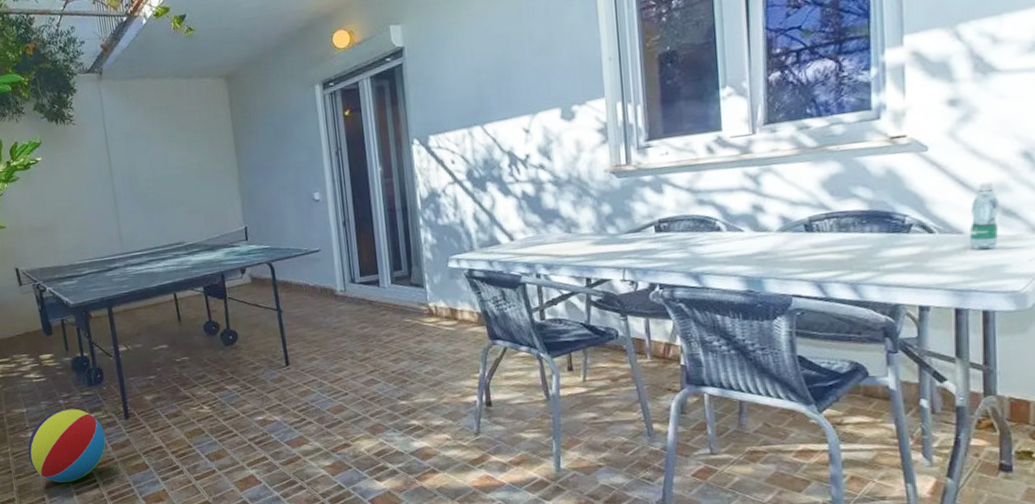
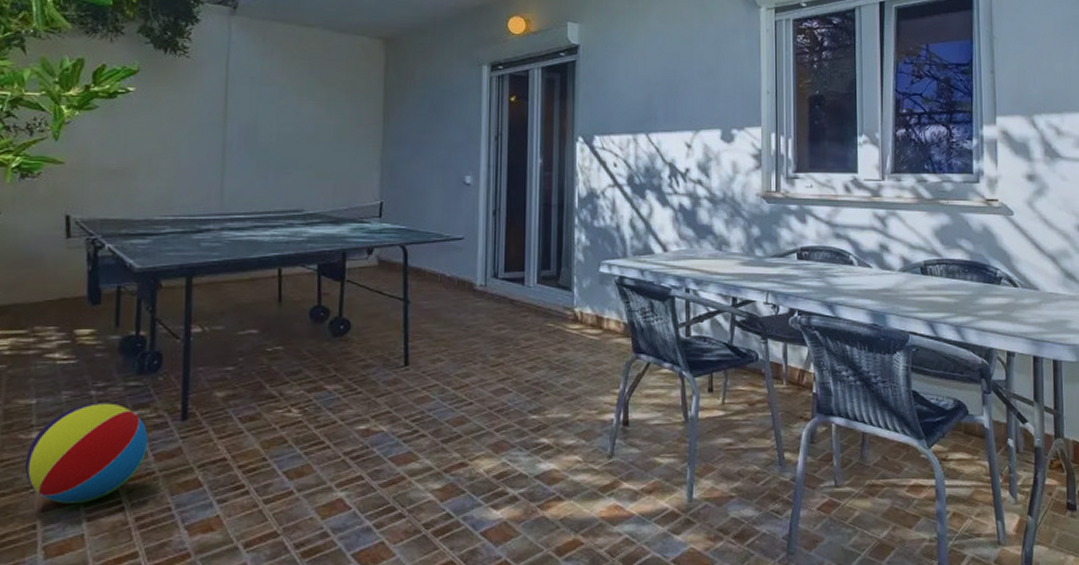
bottle: present [969,182,1000,250] -> none [1042,248,1064,306]

